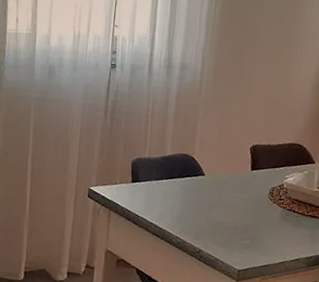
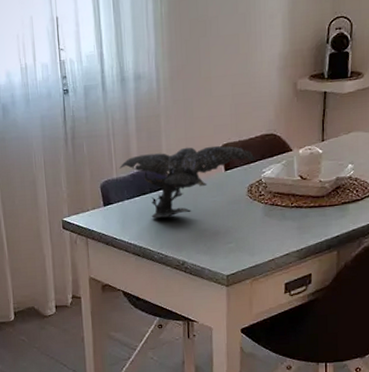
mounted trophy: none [152,140,280,204] -> present [119,145,255,218]

